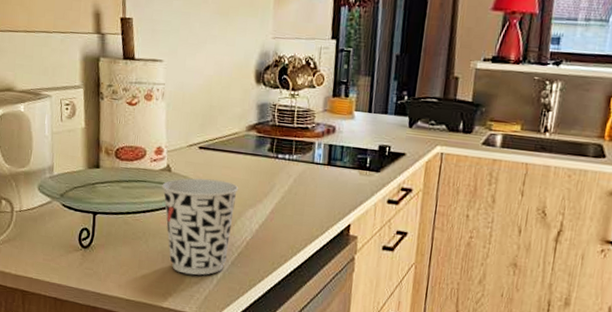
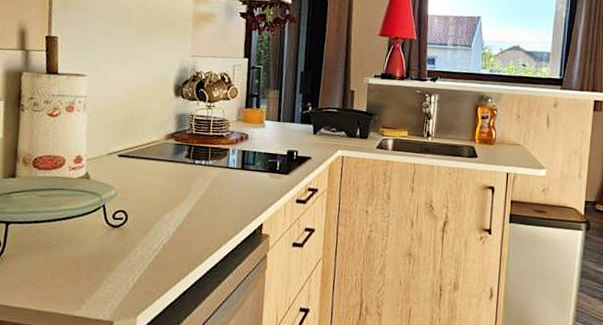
cup: present [162,178,239,275] -> none [79,185,157,281]

